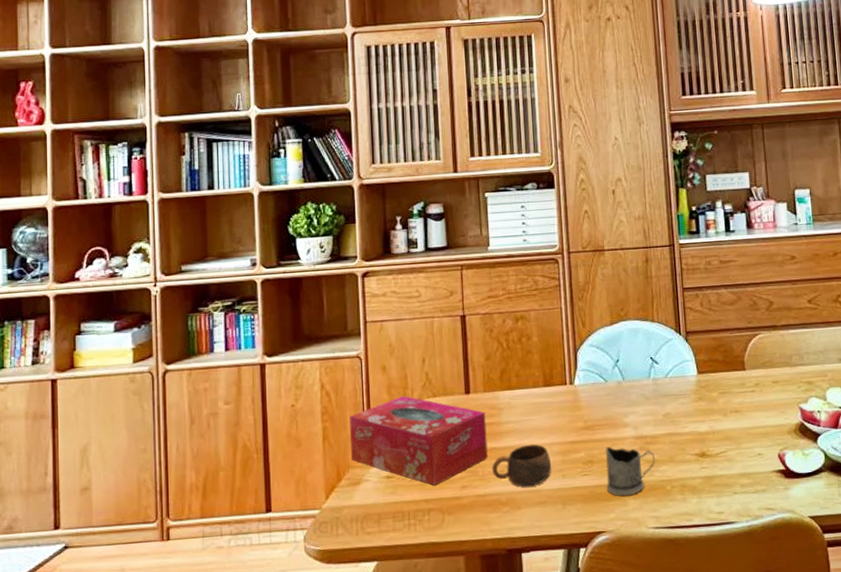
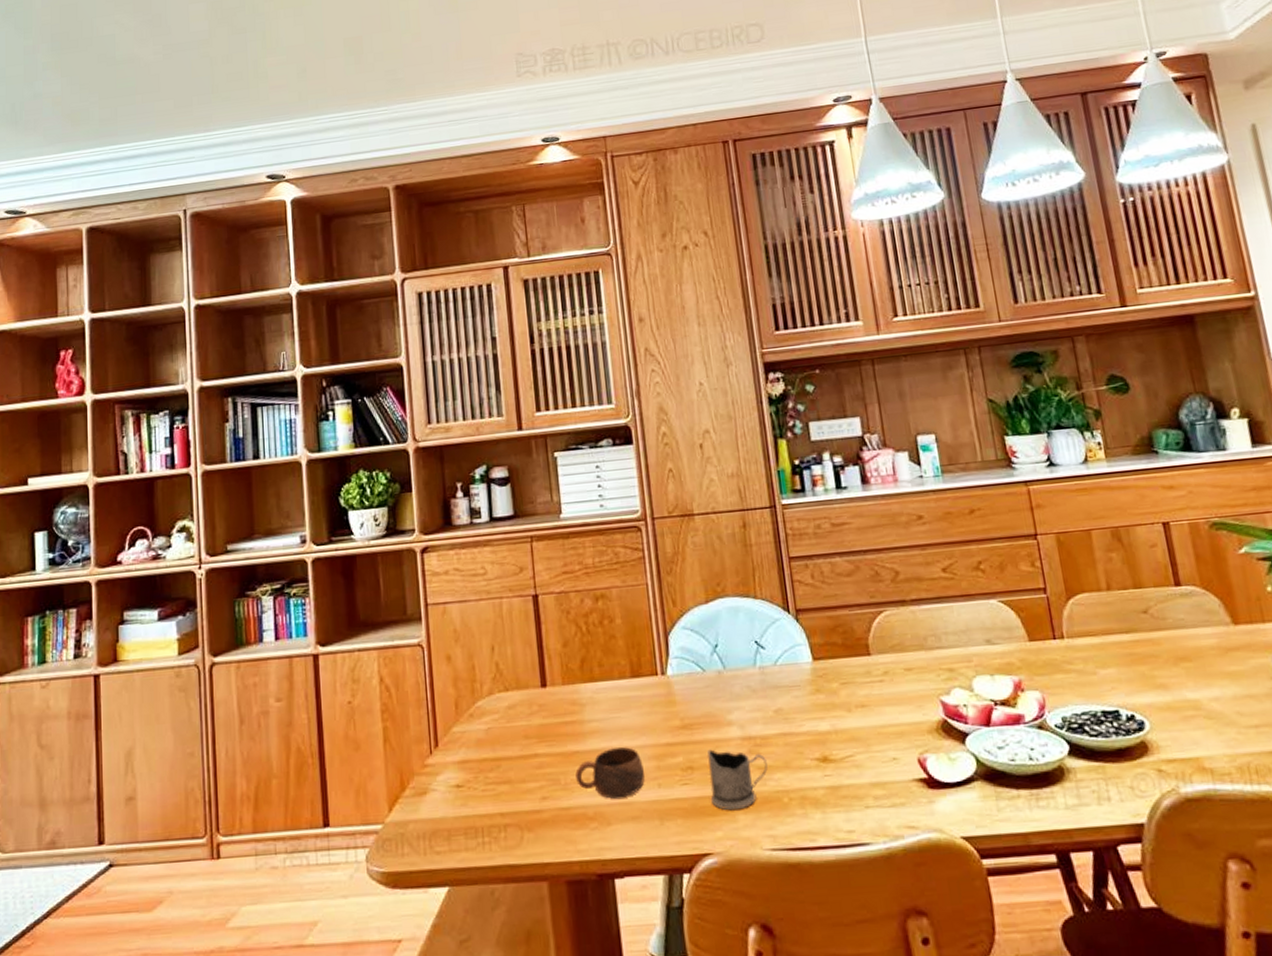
tissue box: present [350,395,488,486] -> none [412,689,570,797]

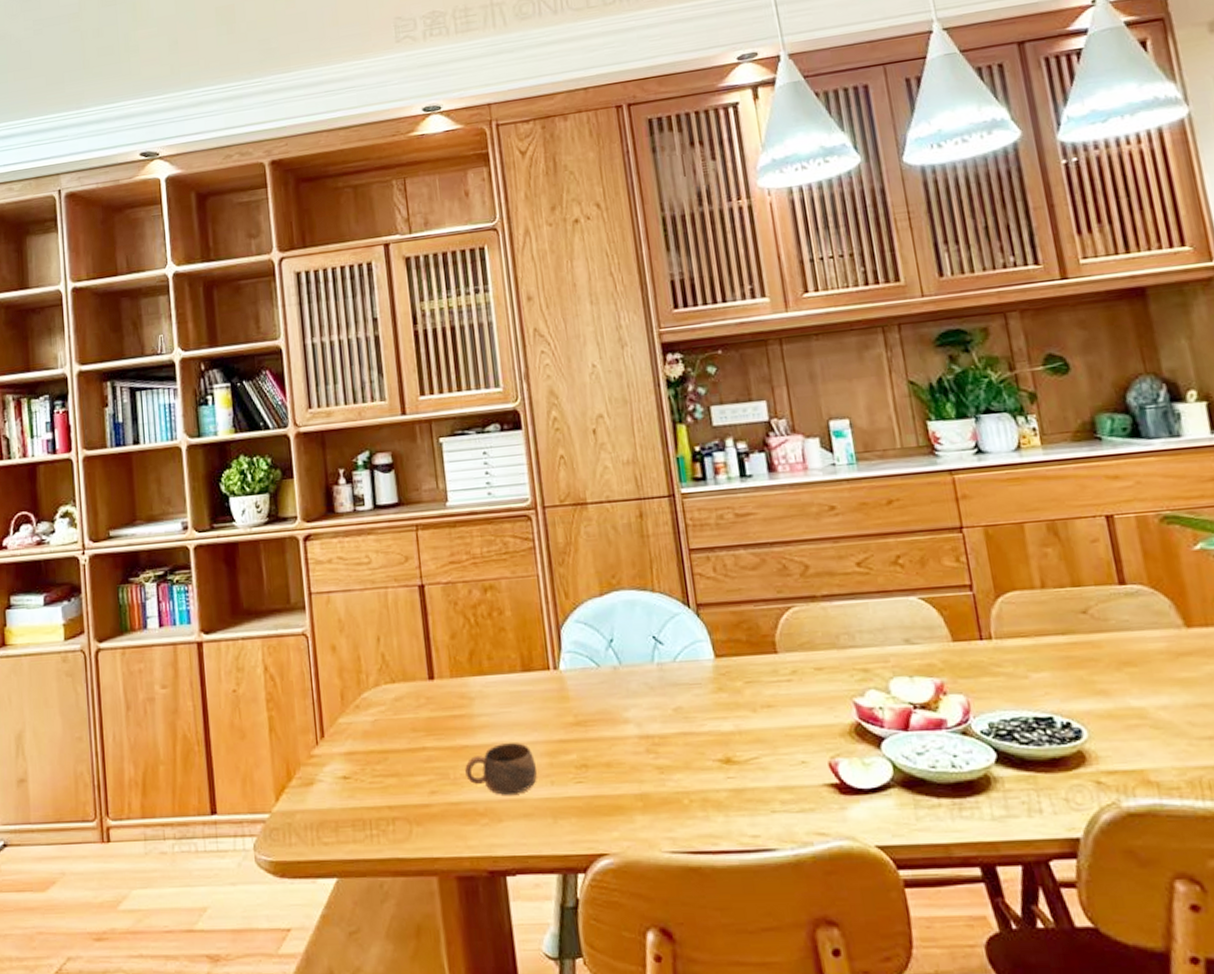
tea glass holder: present [707,749,768,811] -> none [602,747,667,811]

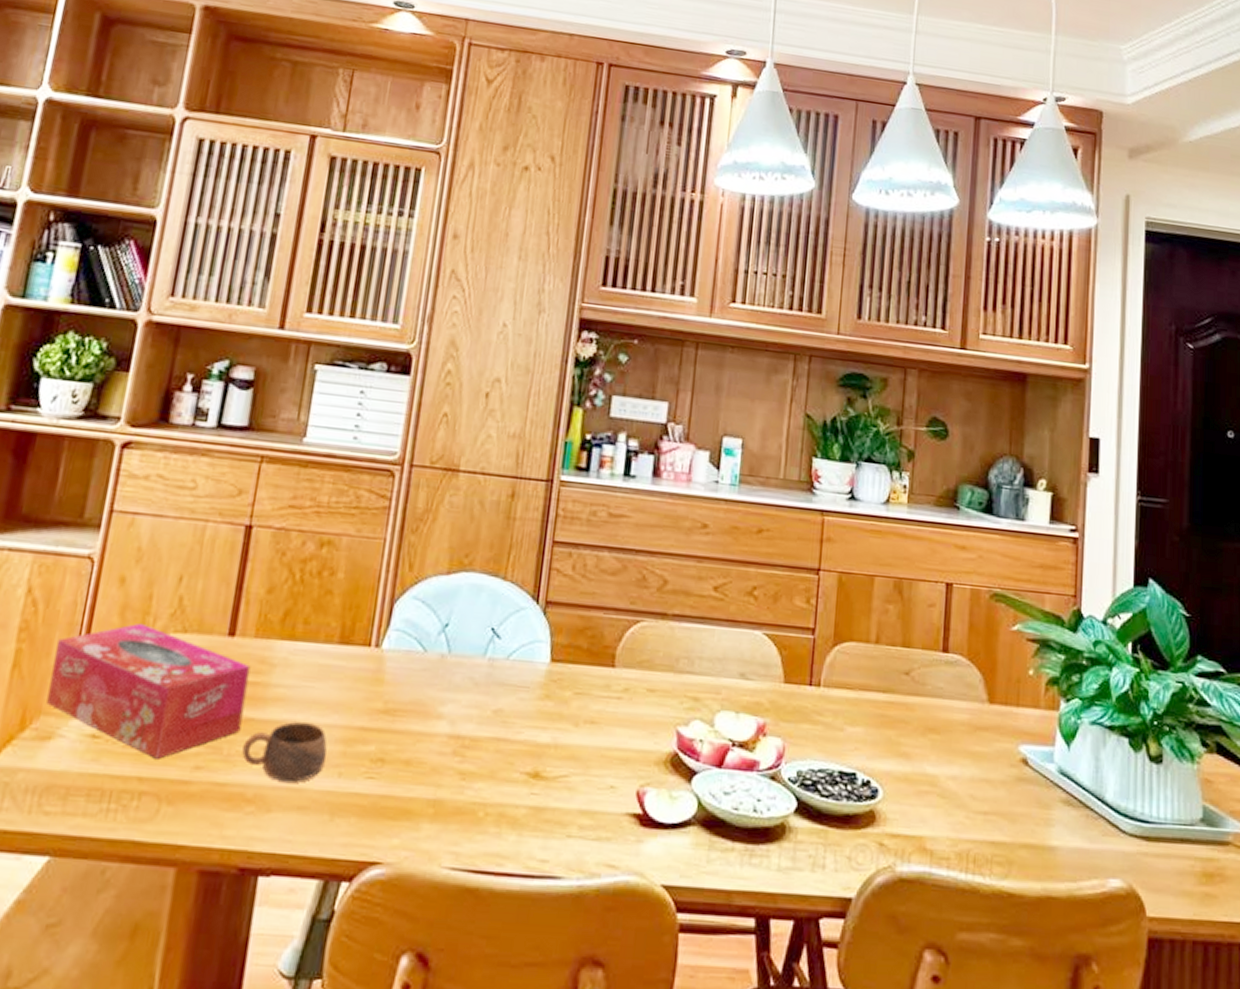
tissue box: none [298,680,460,790] -> present [46,622,251,759]

